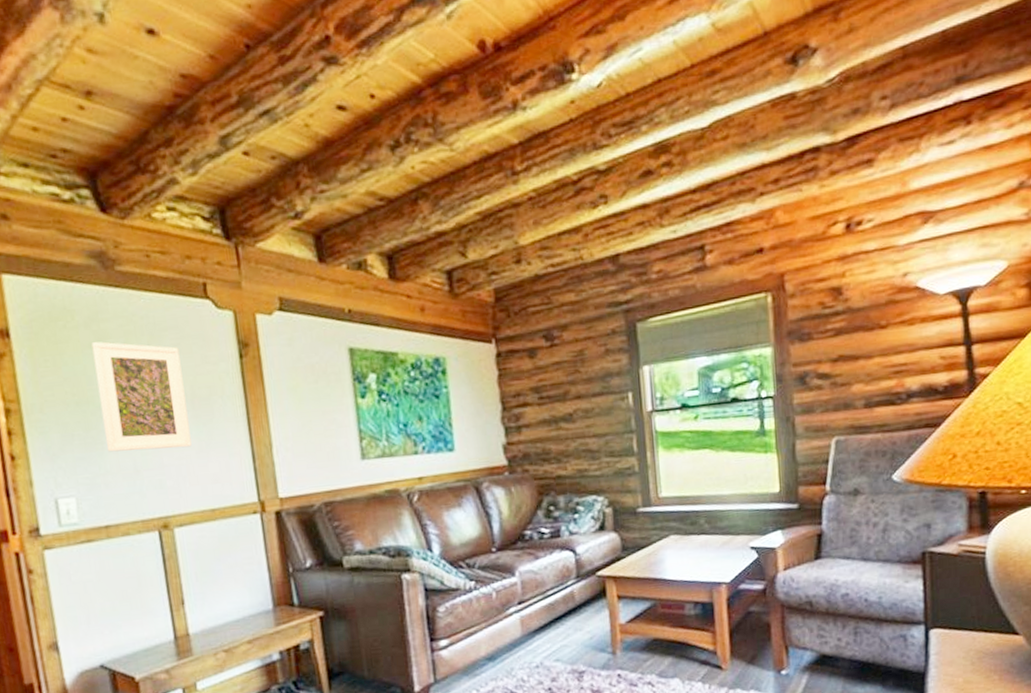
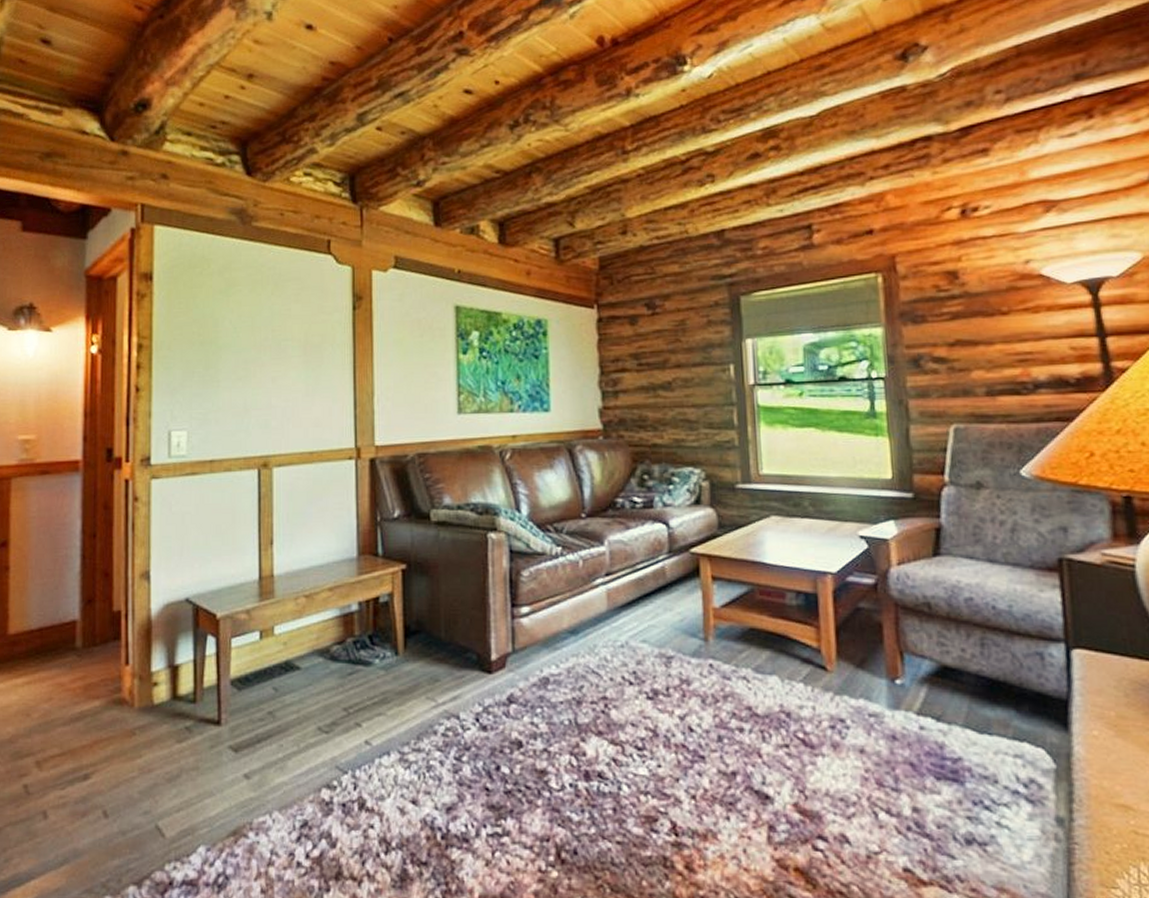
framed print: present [91,341,192,452] -> none [222,287,299,391]

